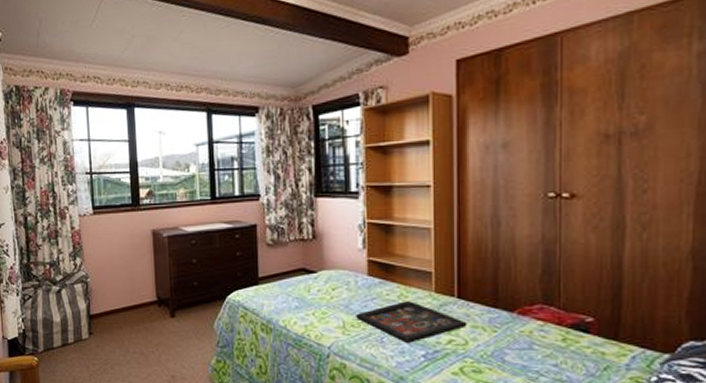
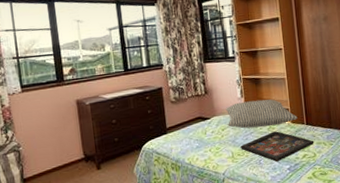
pillow: none [339,254,445,293] -> present [225,99,298,129]

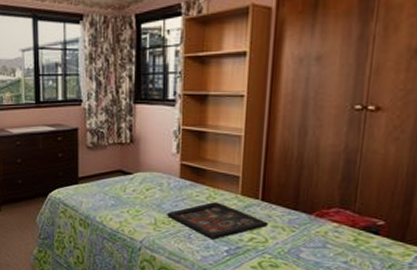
pillow: present [225,99,298,129] -> none [154,159,251,195]

